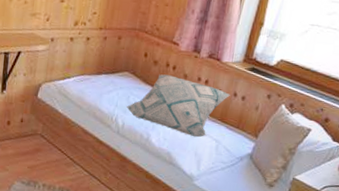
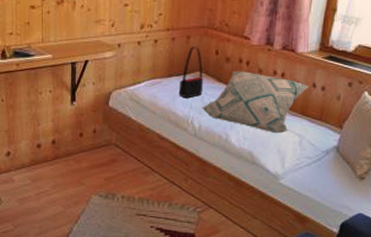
shoulder bag: none [105,47,131,97] -> present [178,46,203,99]

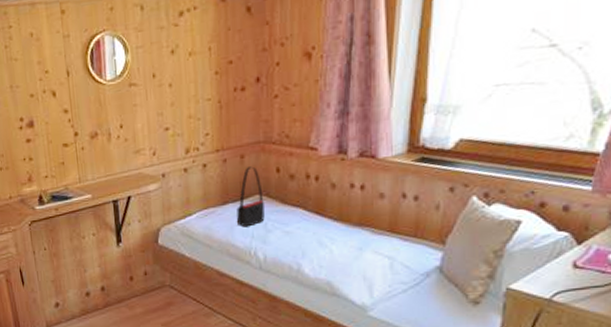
decorative pillow: present [202,71,309,134] -> none [266,188,397,258]

